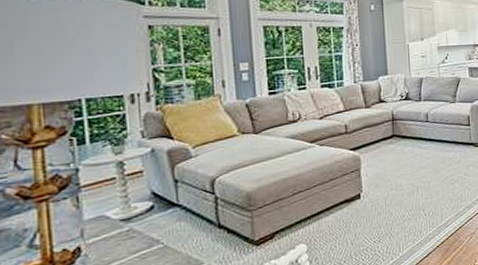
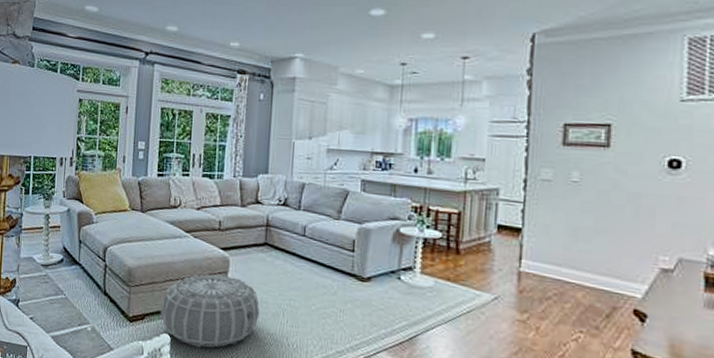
air purifier: none [291,172,397,246] -> present [160,273,260,348]

